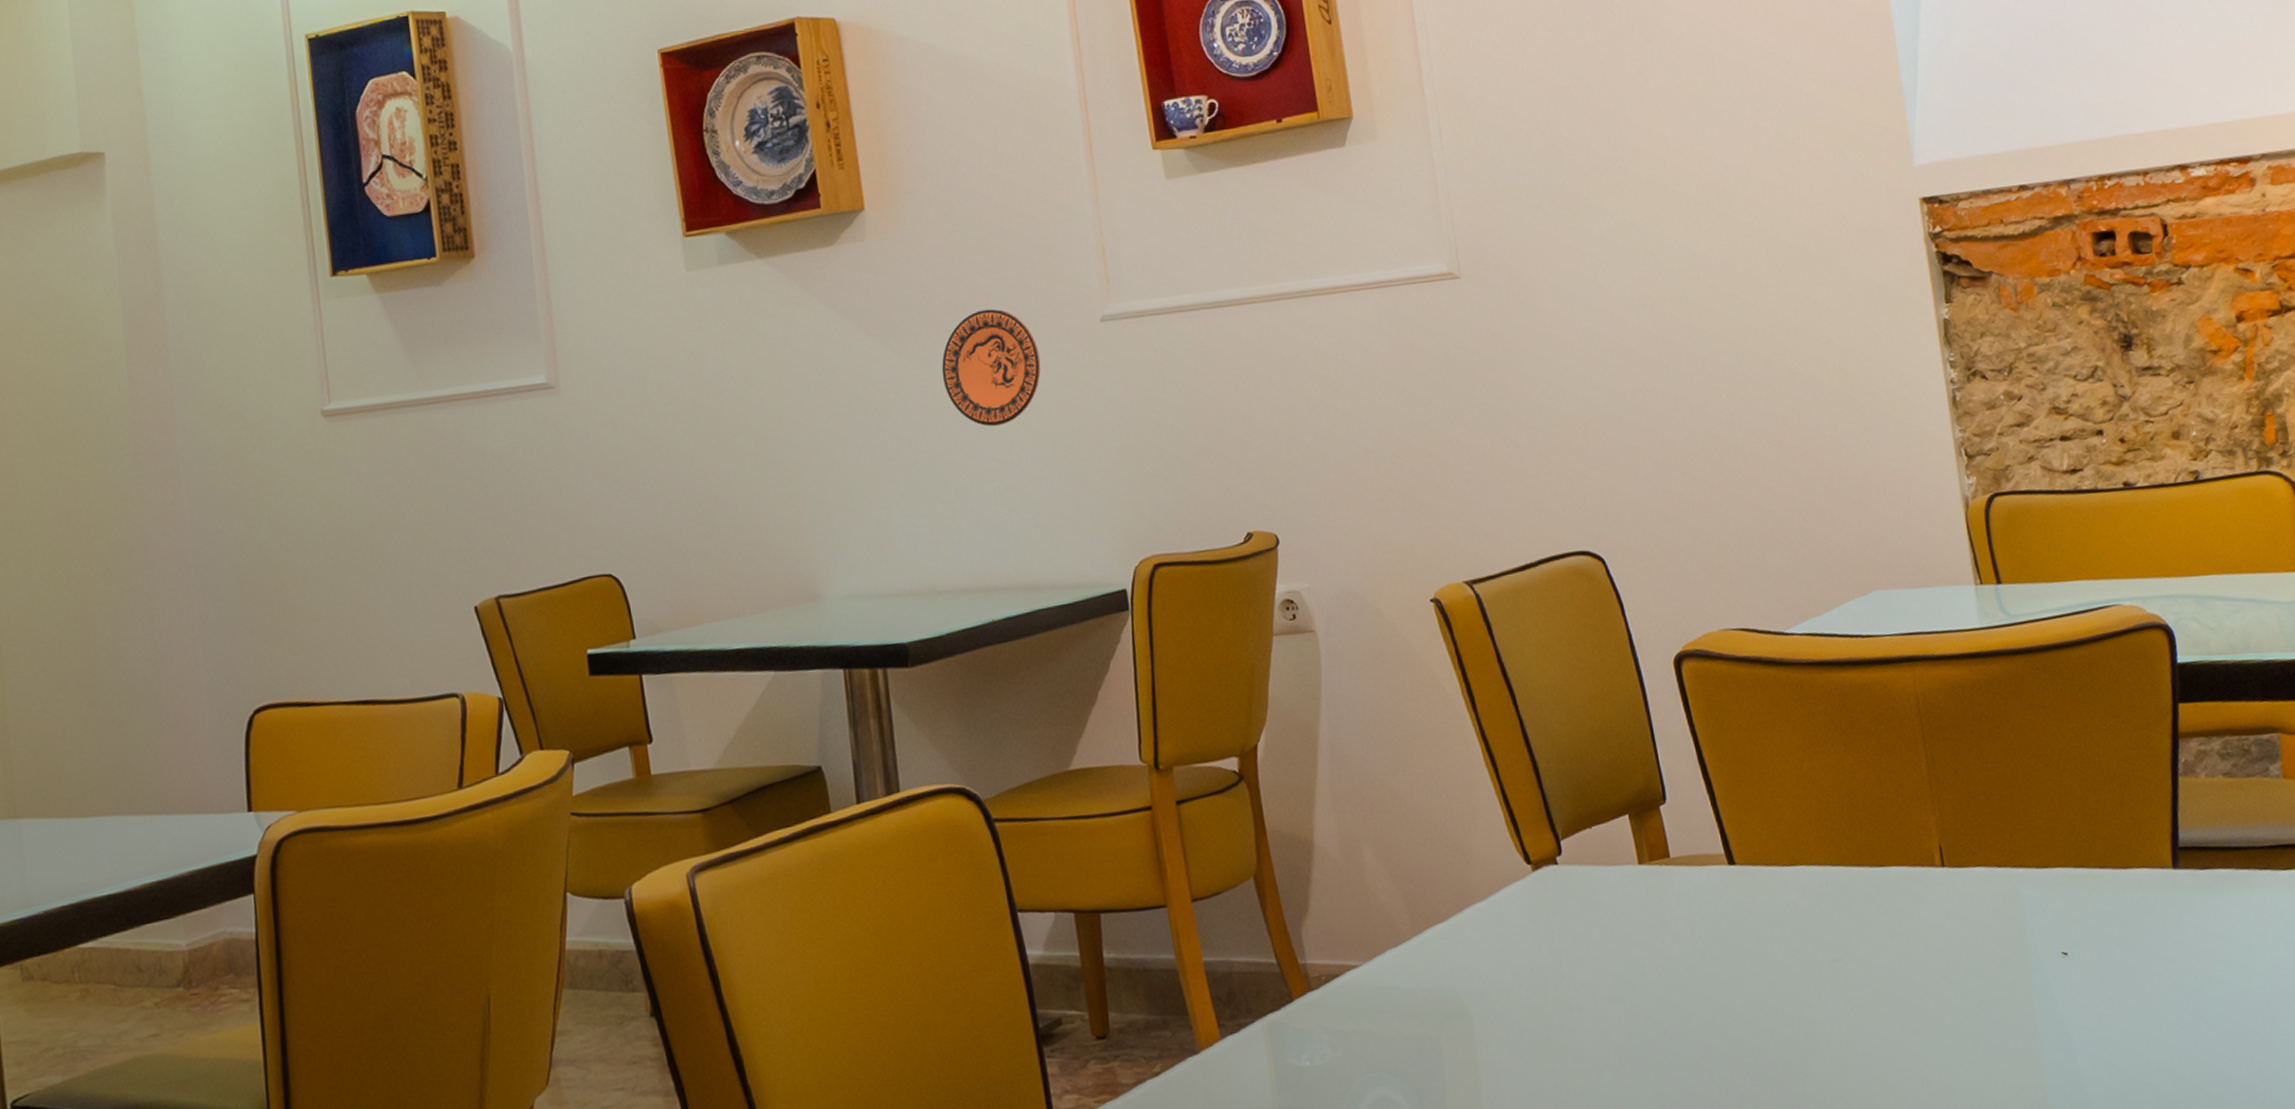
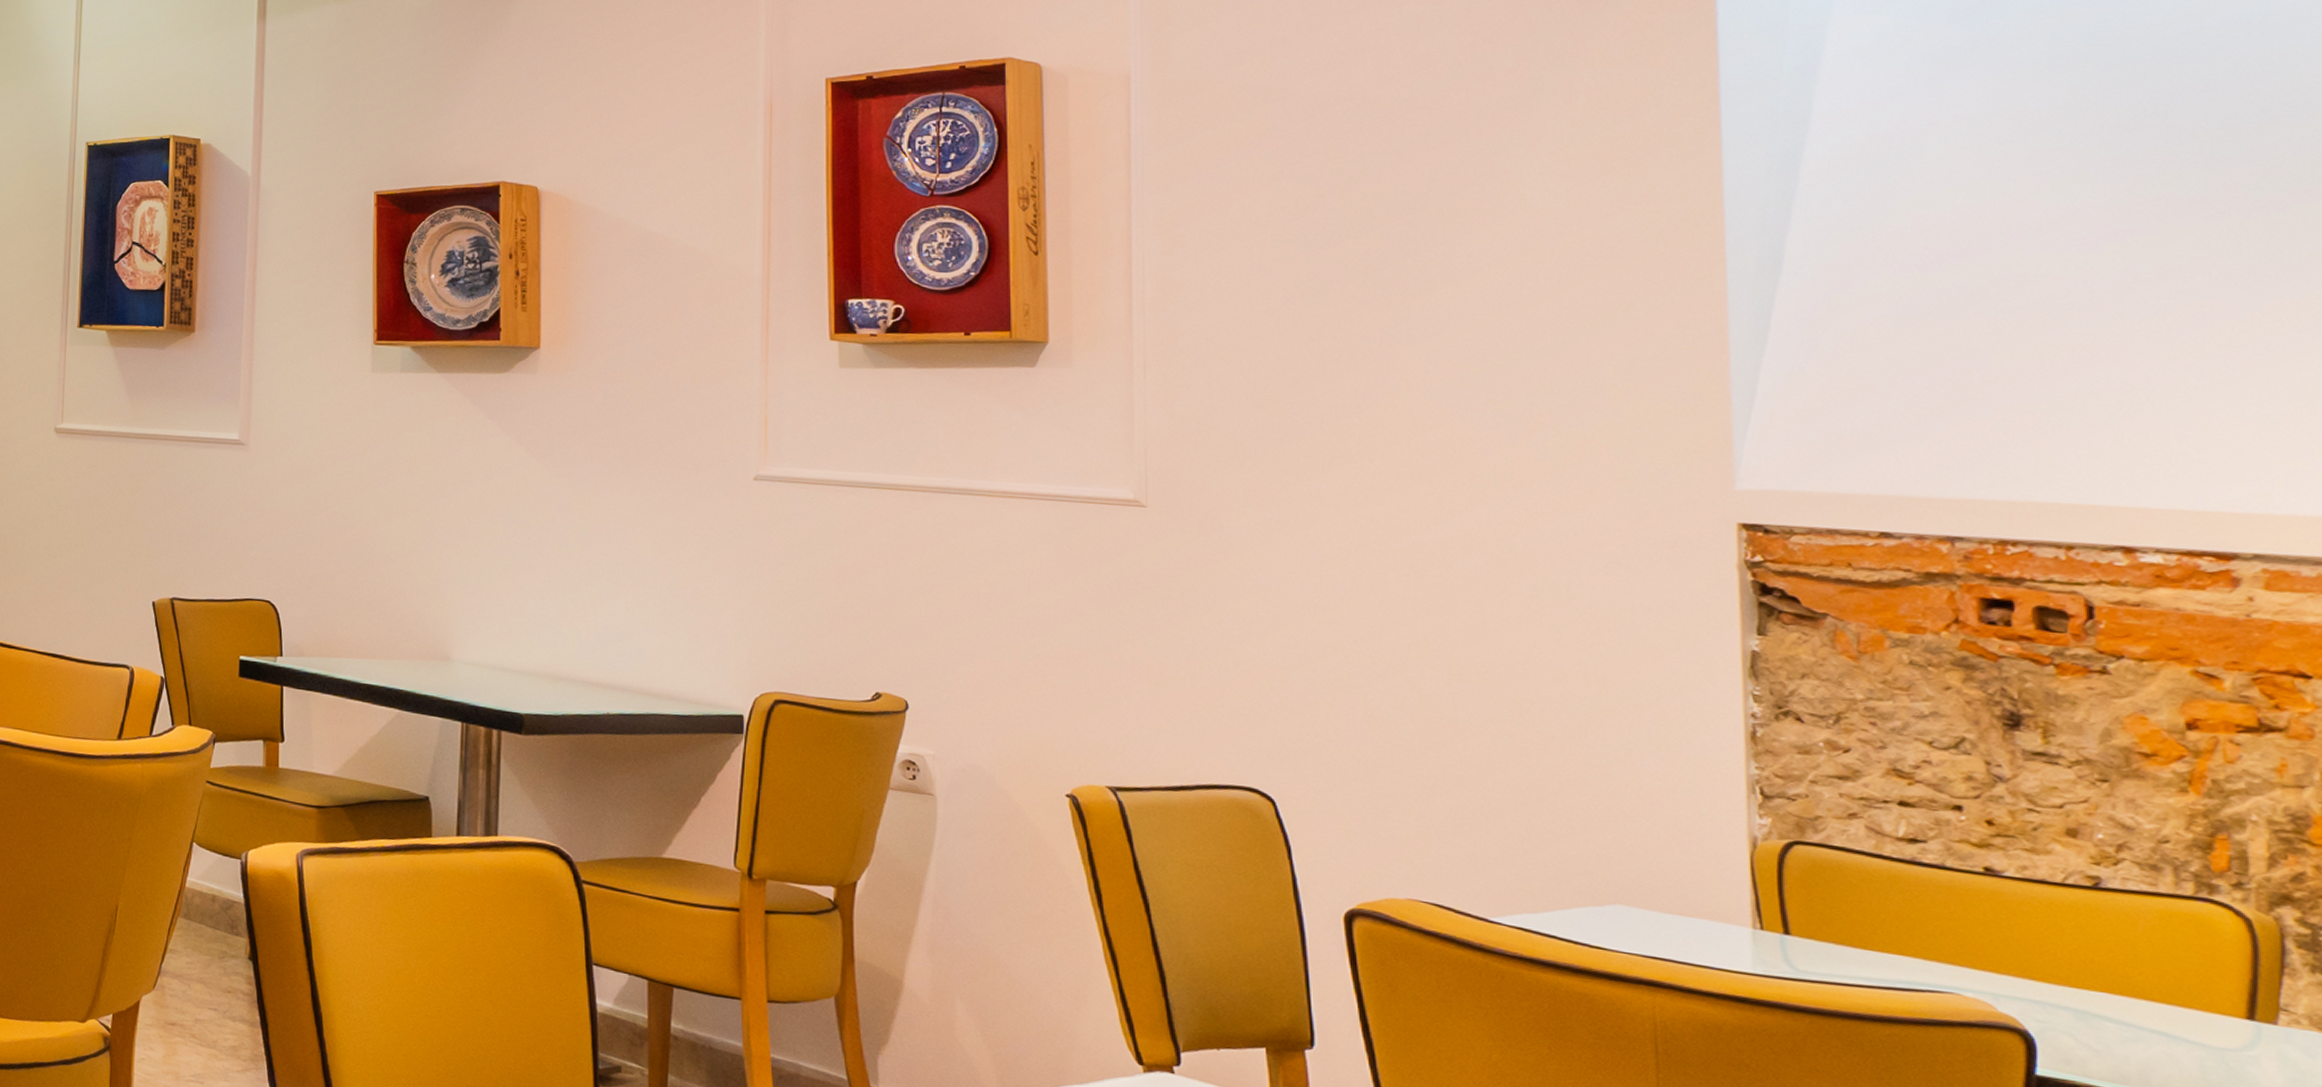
decorative plate: present [941,309,1041,427] -> none [591,449,689,550]

